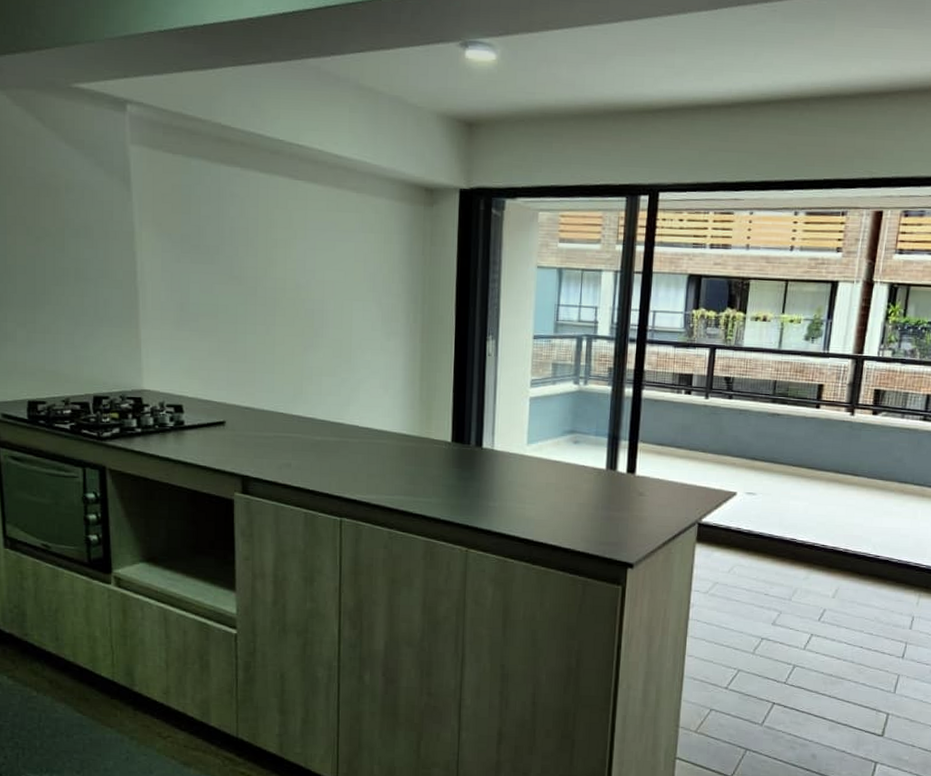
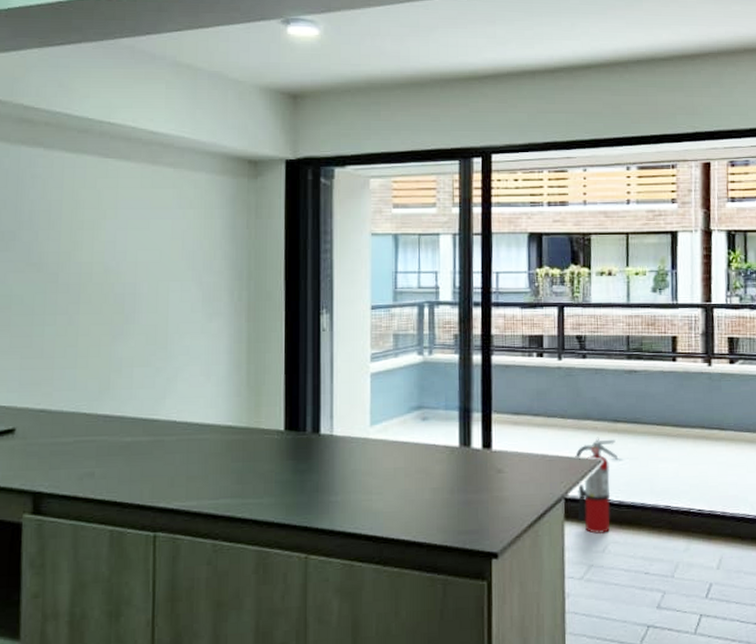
fire extinguisher: none [708,472,752,558] -> present [575,437,618,535]

